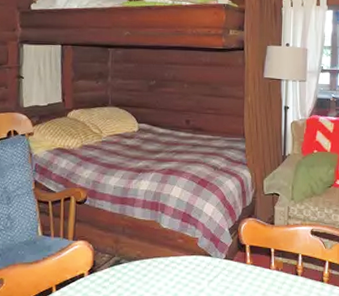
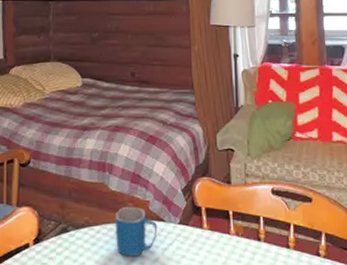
mug: none [165,242,205,287] -> present [115,206,158,256]

